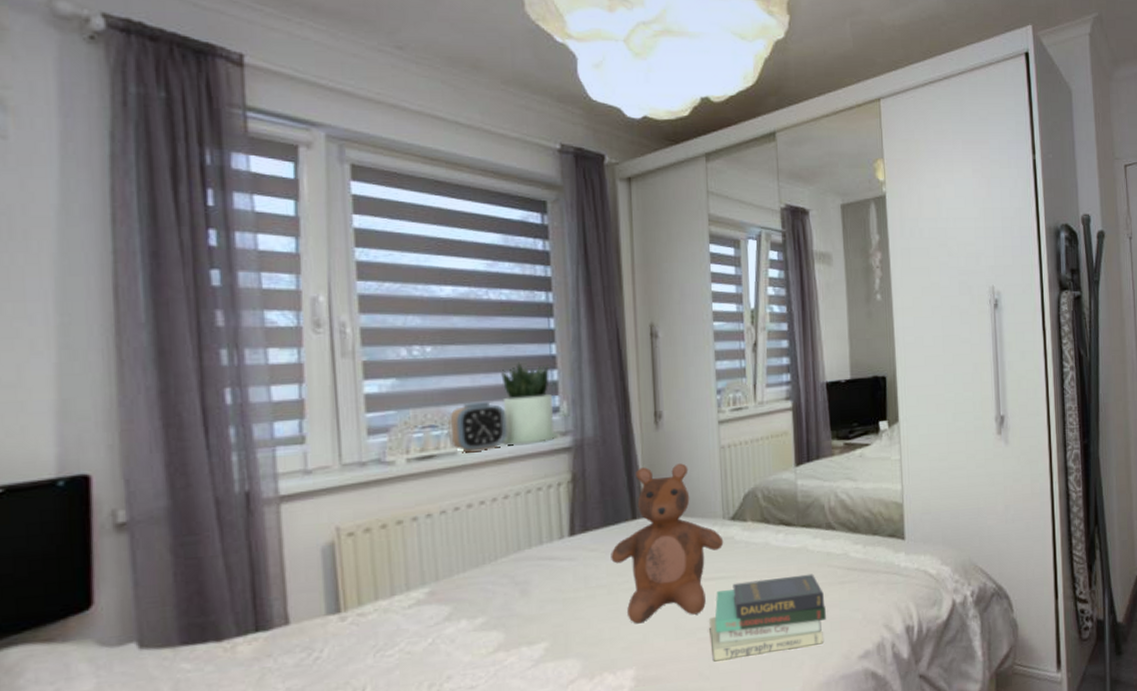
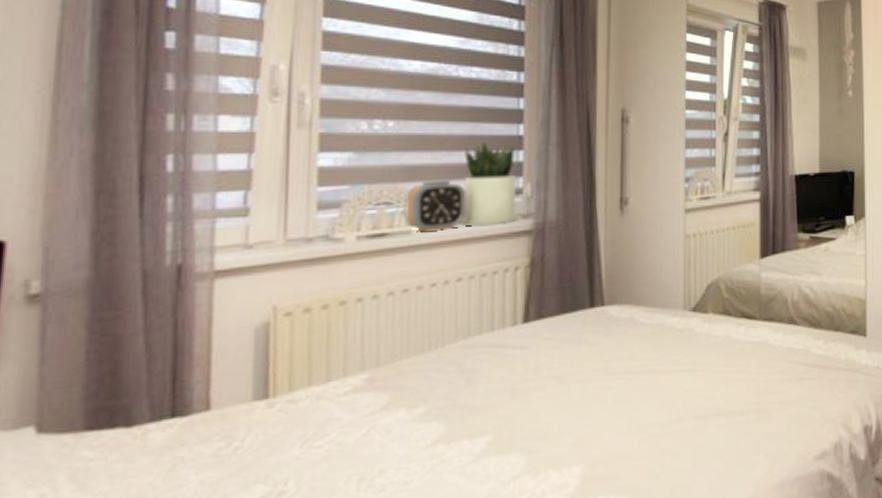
teddy bear: present [611,463,724,624] -> none [565,251,683,418]
books: present [709,573,826,662] -> none [663,369,784,460]

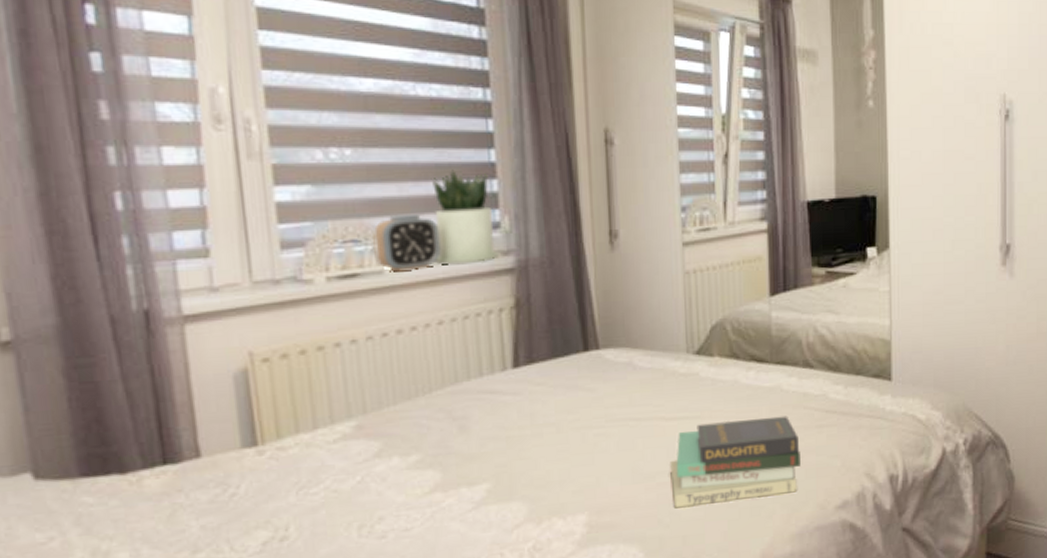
books: none [663,369,784,460] -> present [670,415,801,509]

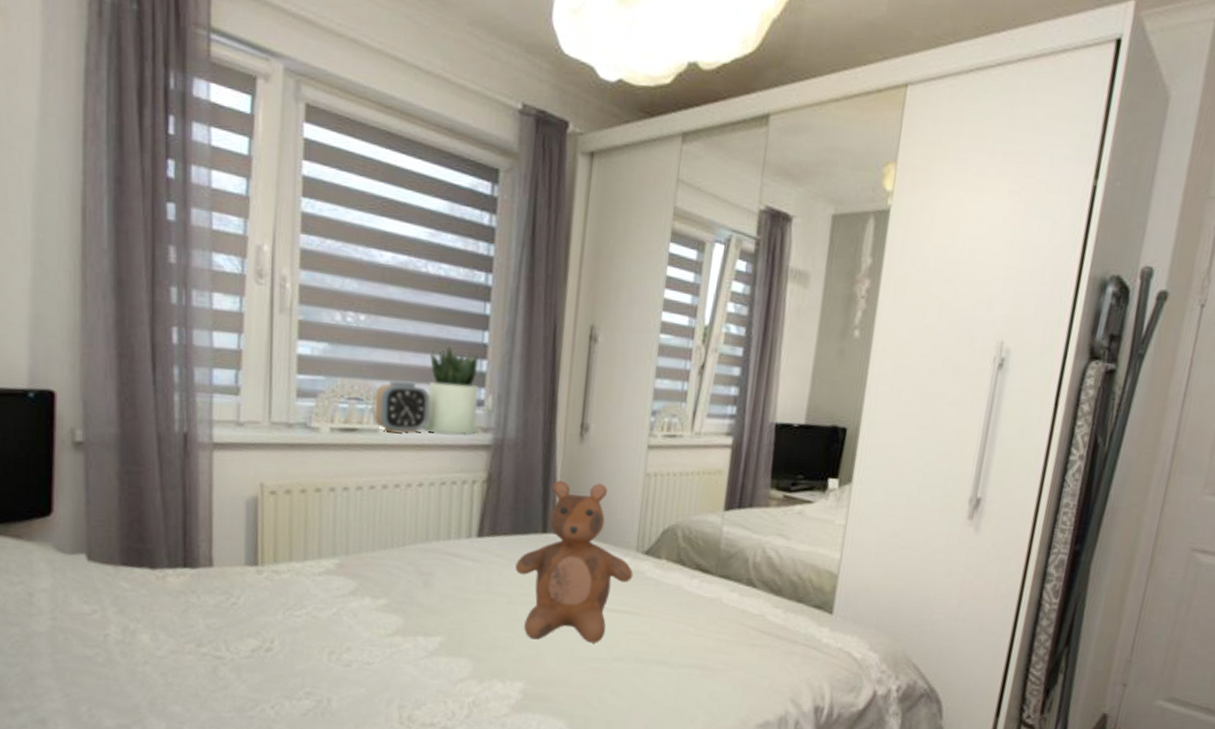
teddy bear: none [560,289,687,466] -> present [515,480,634,643]
books: present [670,415,801,509] -> none [603,620,731,703]

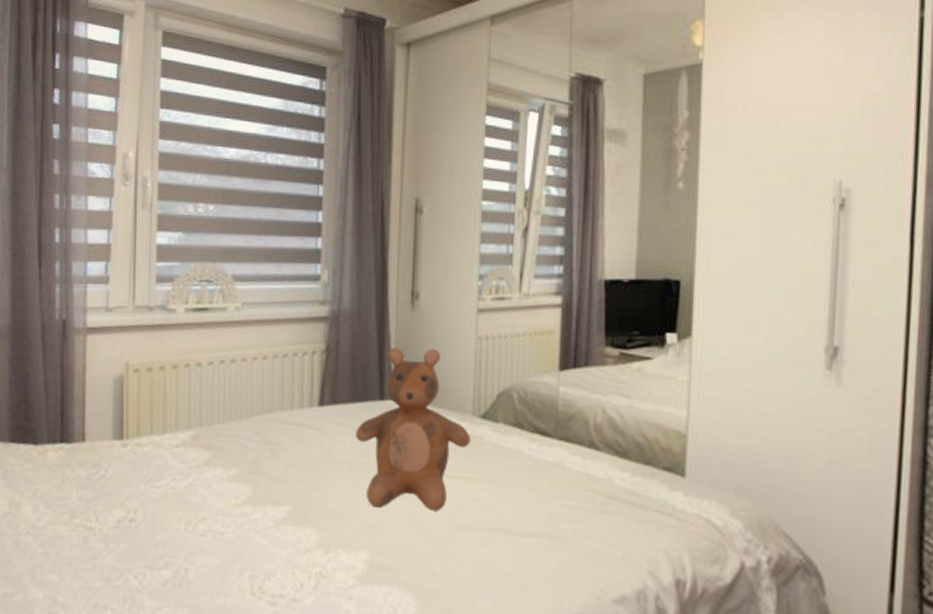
alarm clock: present [373,380,430,435] -> none [222,261,272,312]
planter: present [423,346,481,437] -> none [266,227,318,310]

